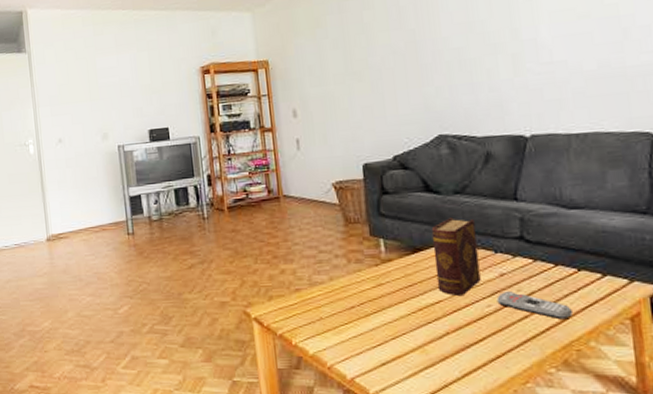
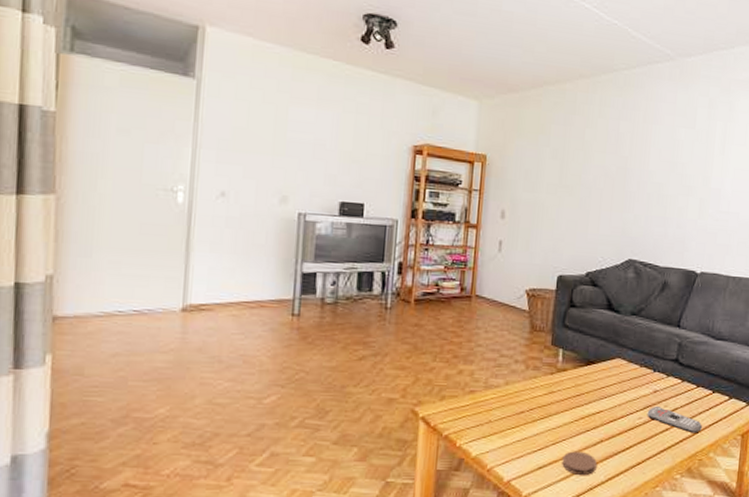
coaster: none [406,345,448,371] -> present [562,451,597,475]
diary: present [431,217,481,297] -> none [601,336,643,409]

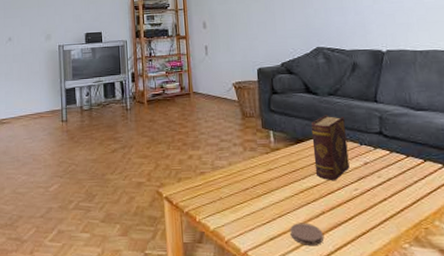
diary: none [601,336,643,409] -> present [310,115,350,181]
remote control: present [647,407,702,433] -> none [362,178,421,202]

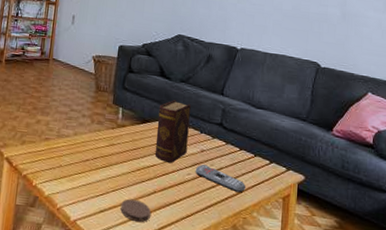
remote control: none [362,178,421,202] -> present [195,165,245,193]

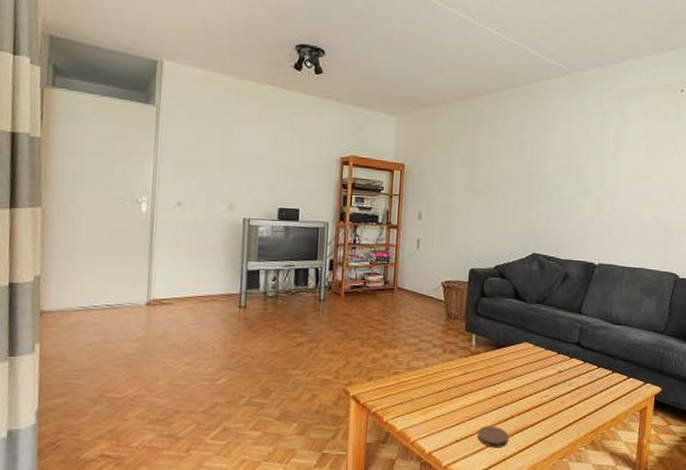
diary: present [154,100,191,164] -> none [511,322,548,387]
remote control: present [195,165,245,193] -> none [553,385,603,410]

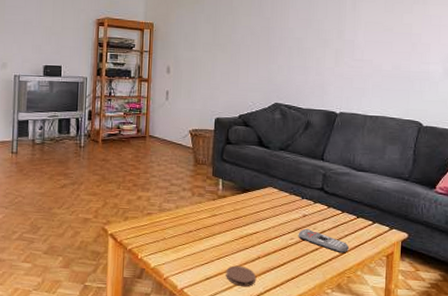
remote control: none [553,385,603,410] -> present [298,229,349,254]

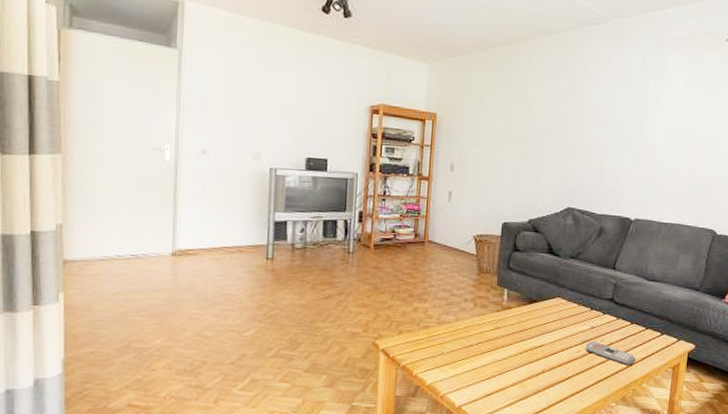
coaster: present [226,265,256,286] -> none [507,380,539,402]

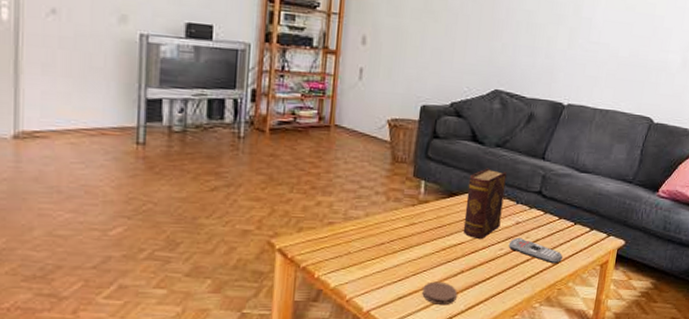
coaster: none [507,380,539,402] -> present [422,281,457,304]
diary: none [542,277,581,343] -> present [463,168,507,240]

